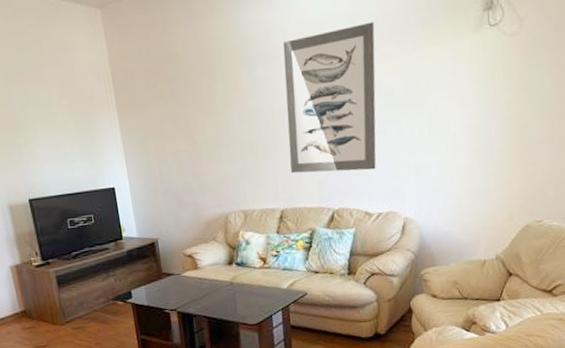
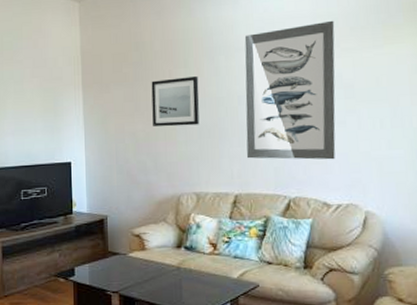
wall art: none [189,90,242,146] -> present [151,76,200,127]

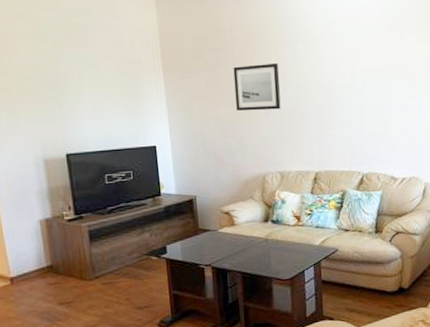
wall art: present [244,20,336,160] -> none [320,15,401,140]

